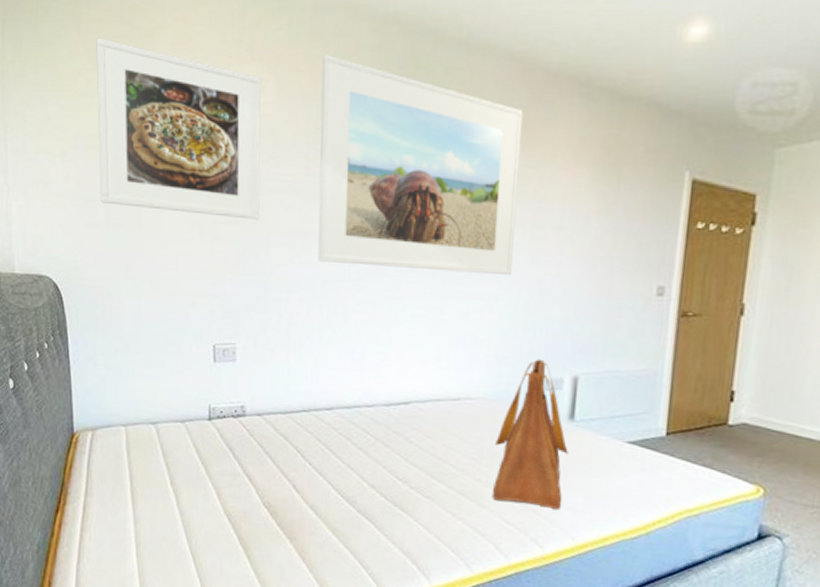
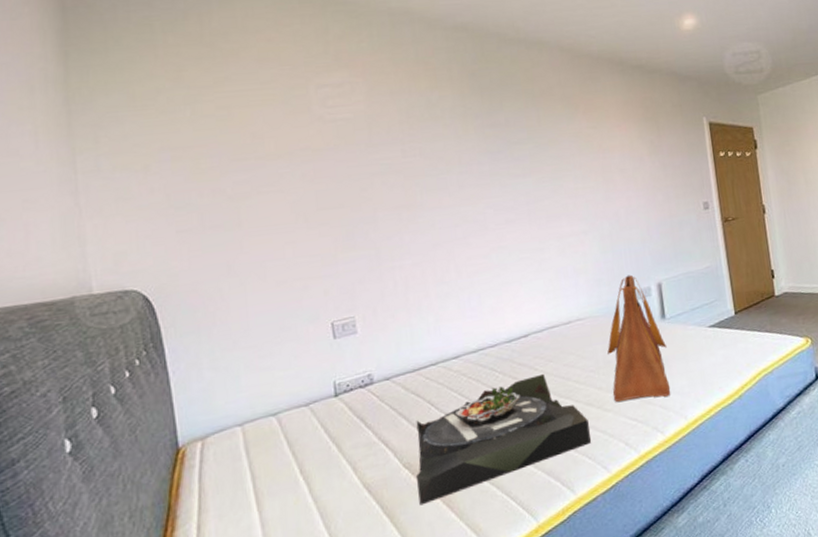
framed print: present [96,37,261,220] -> none [176,59,364,209]
serving tray: none [273,448,459,547] -> present [416,373,591,506]
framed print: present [317,54,523,275] -> none [404,58,593,228]

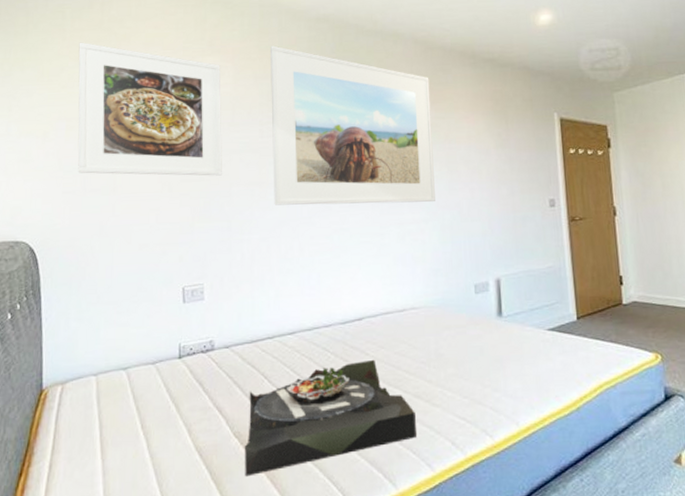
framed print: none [176,59,364,209] -> present [78,42,222,176]
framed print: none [404,58,593,228] -> present [269,45,435,206]
tote bag: present [607,275,671,402] -> none [440,267,503,398]

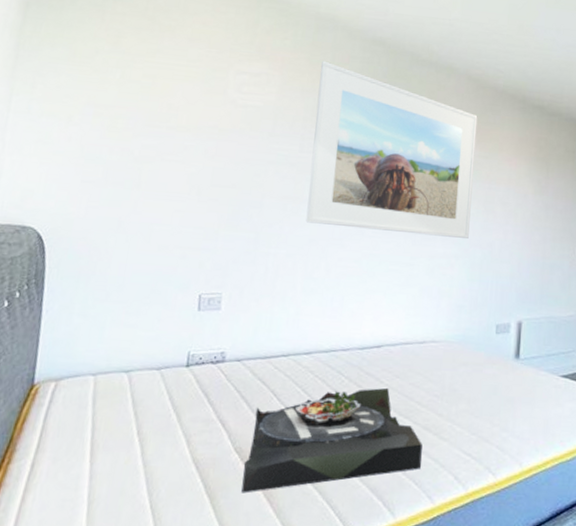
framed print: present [78,42,222,176] -> none [101,27,268,186]

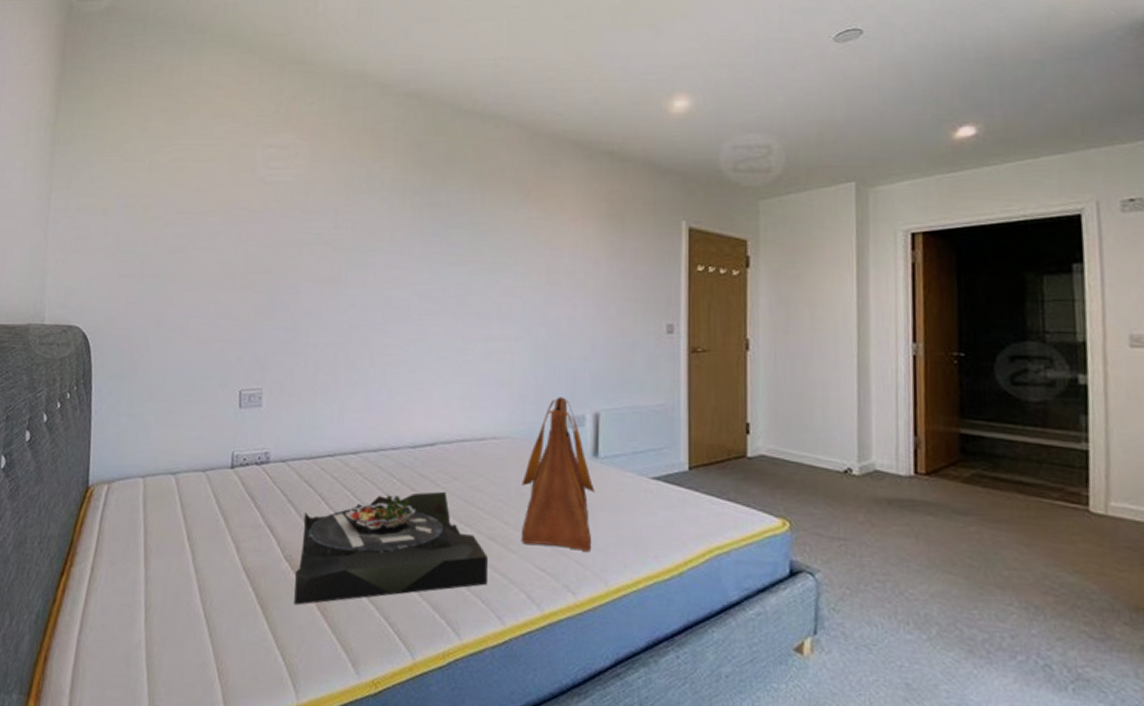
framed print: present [306,61,478,238] -> none [345,124,534,316]
tote bag: none [452,307,515,438] -> present [521,396,595,551]

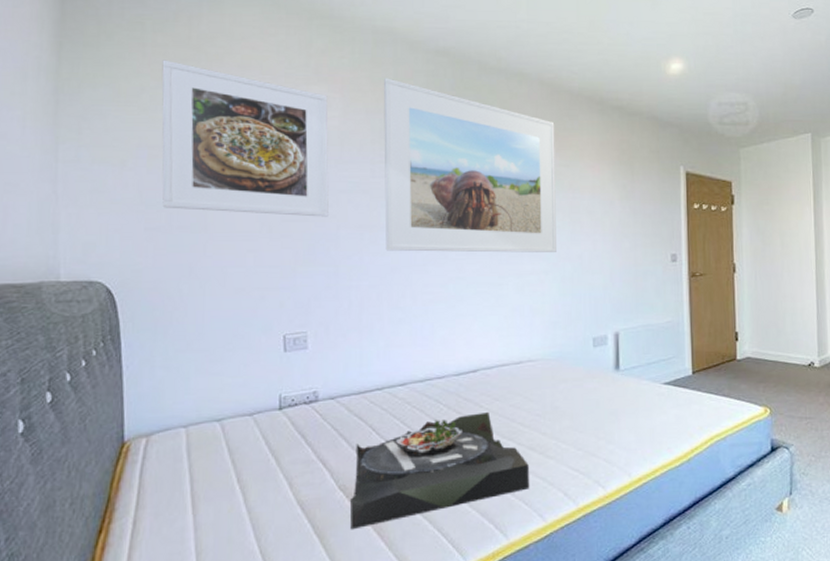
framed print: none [136,110,296,269] -> present [161,60,329,217]
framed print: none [345,124,534,316] -> present [383,78,556,253]
tote bag: present [521,396,595,551] -> none [556,321,617,450]

